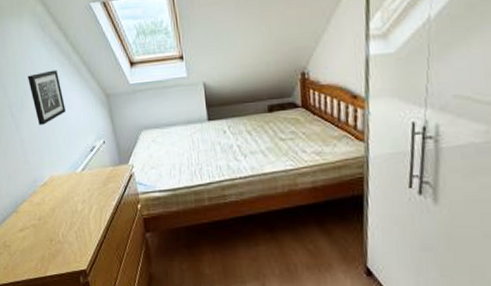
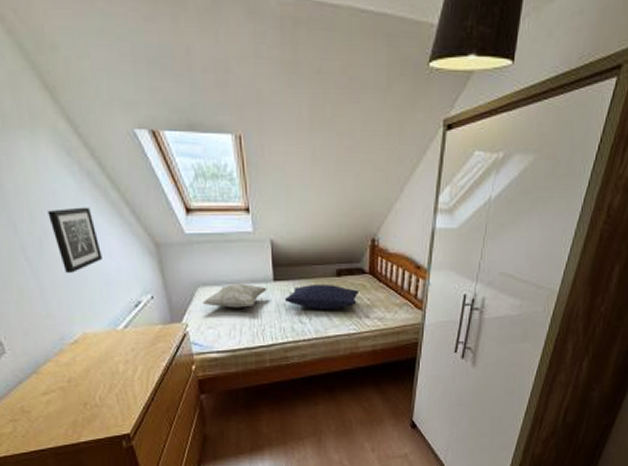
decorative pillow: none [145,125,202,149] -> present [202,284,267,308]
pillow: none [220,120,293,147] -> present [285,283,359,310]

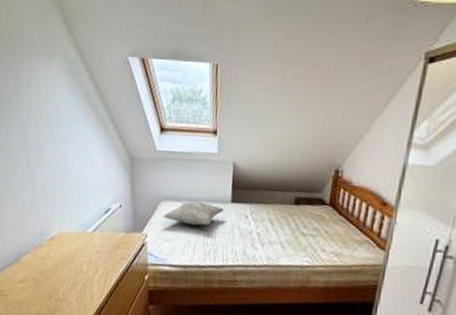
wall art: present [47,207,102,273] -> none [49,121,85,177]
pillow: present [285,283,359,310] -> none [240,209,316,239]

